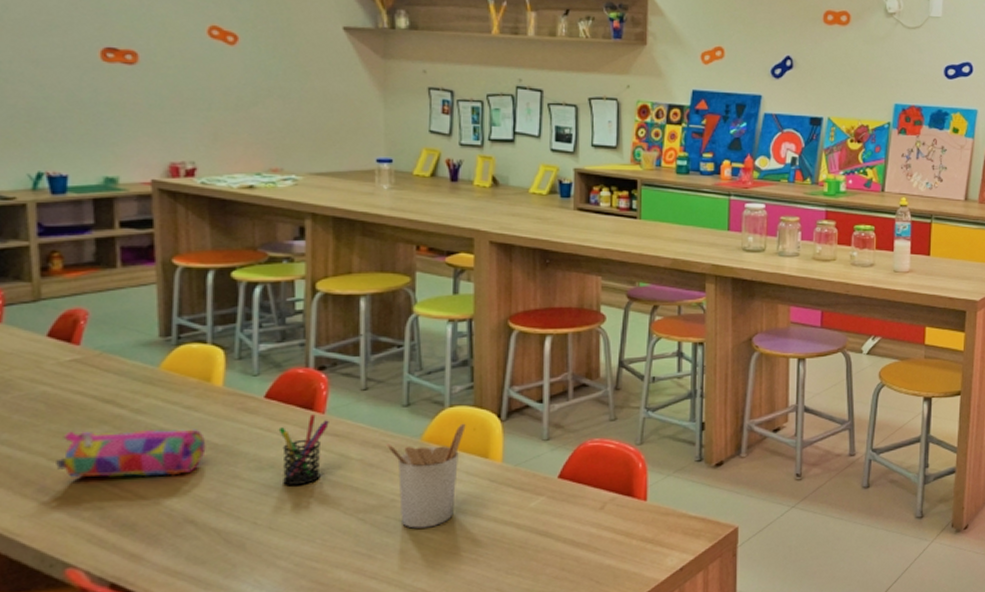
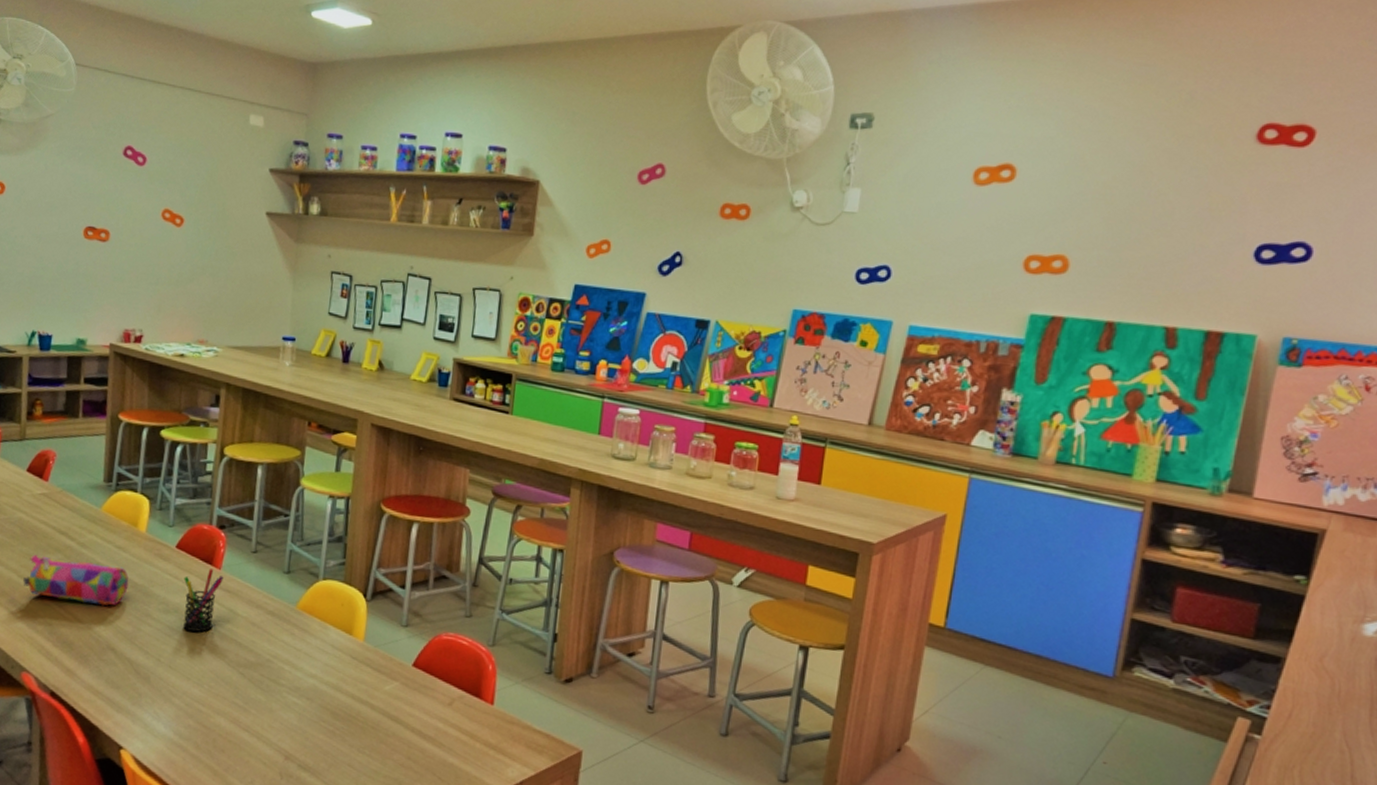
utensil holder: present [386,423,466,528] -> none [267,597,336,693]

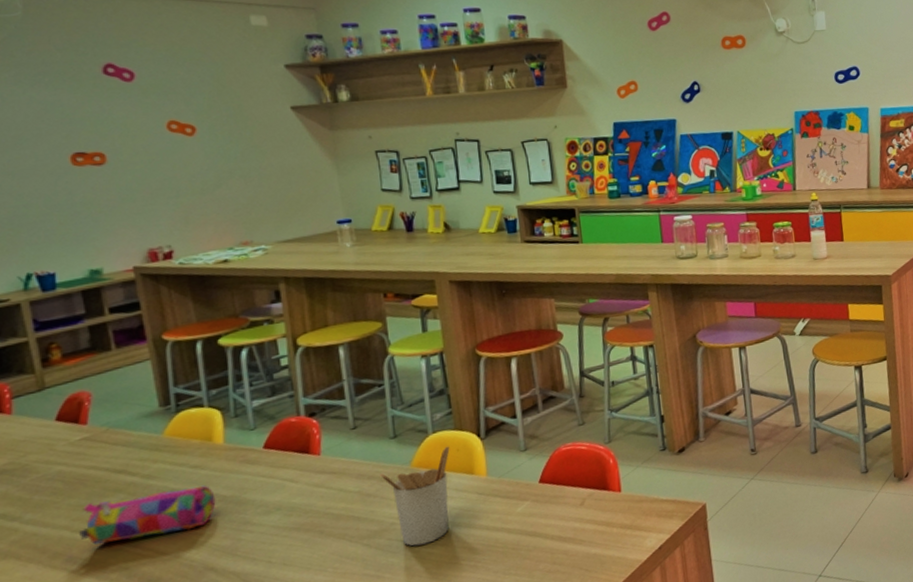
pen holder: present [183,569,224,632] -> none [280,457,326,524]
utensil holder: none [267,597,336,693] -> present [380,446,450,546]

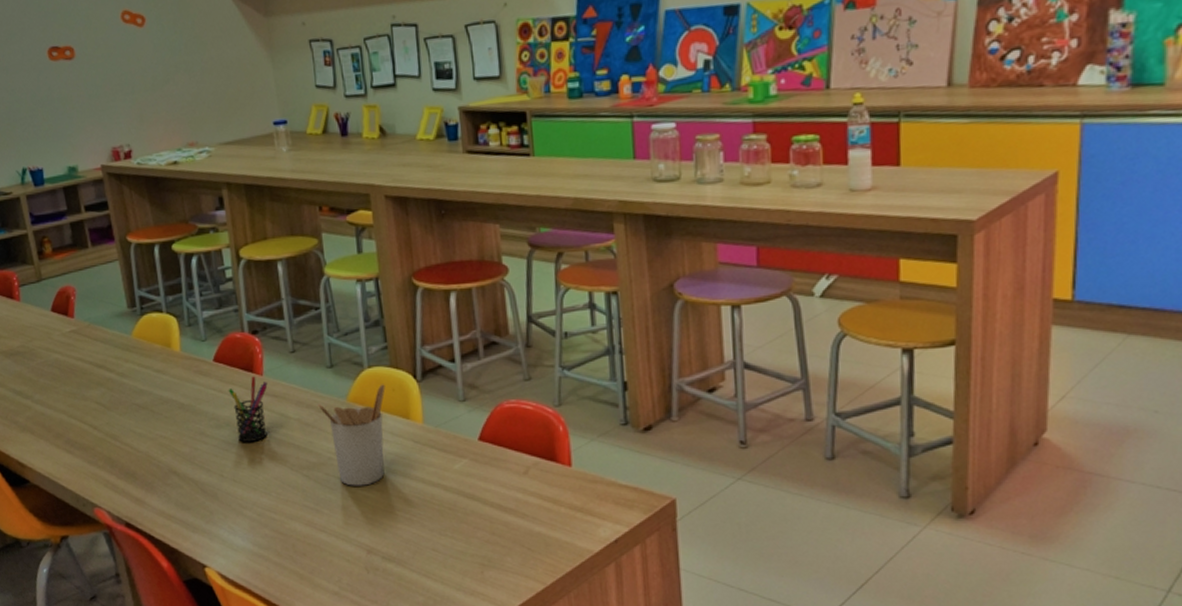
pencil case: present [79,485,216,545] -> none [73,390,176,432]
pen holder: none [280,457,326,524] -> present [228,376,268,442]

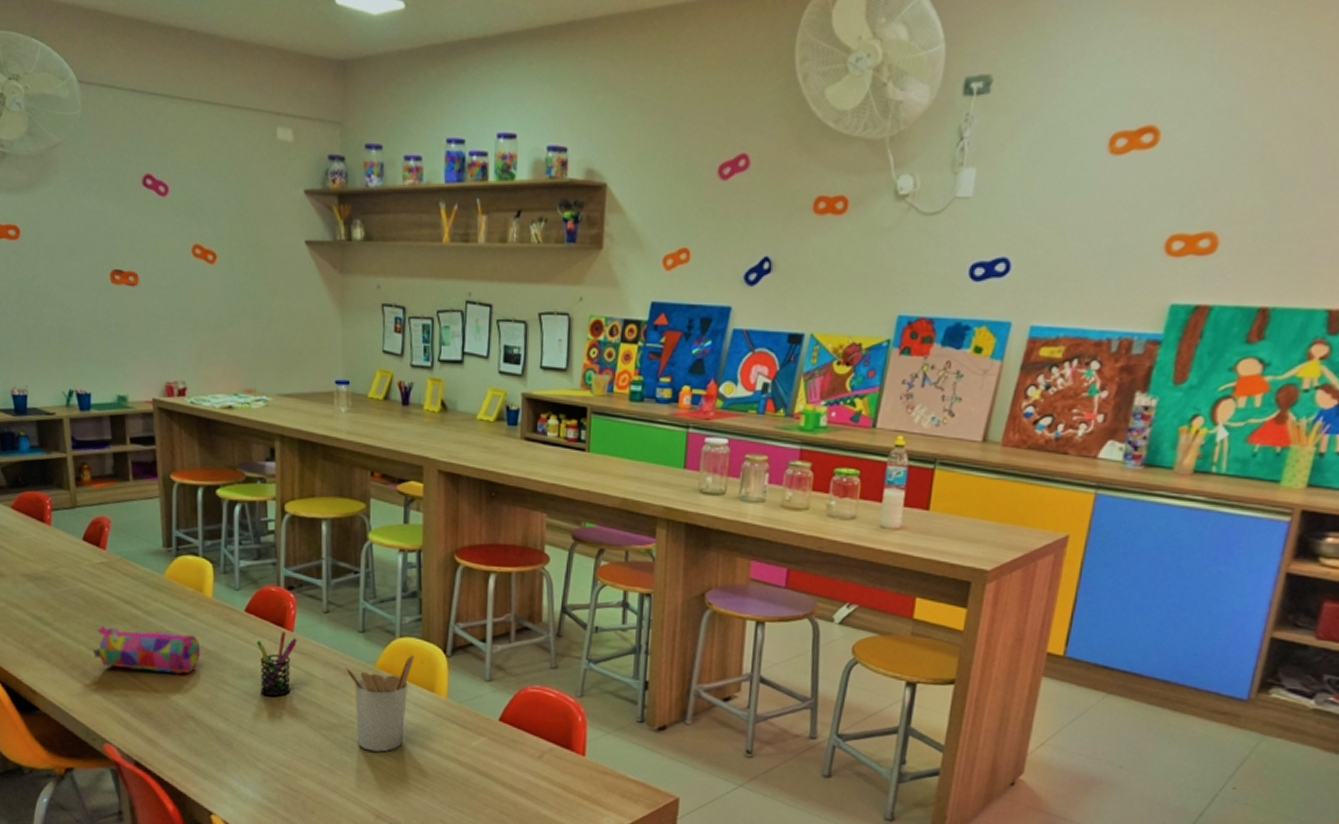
pencil case: none [73,390,176,432] -> present [93,625,201,675]

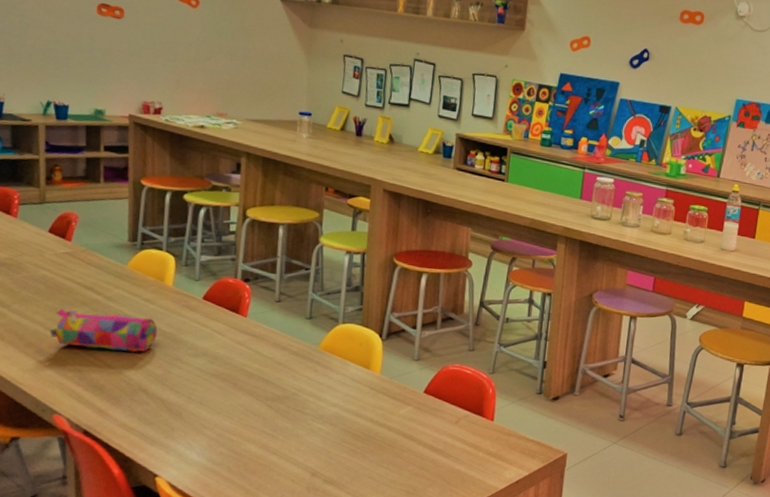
pen holder: present [256,631,297,696] -> none [211,317,250,372]
utensil holder: present [345,655,414,752] -> none [292,338,354,420]

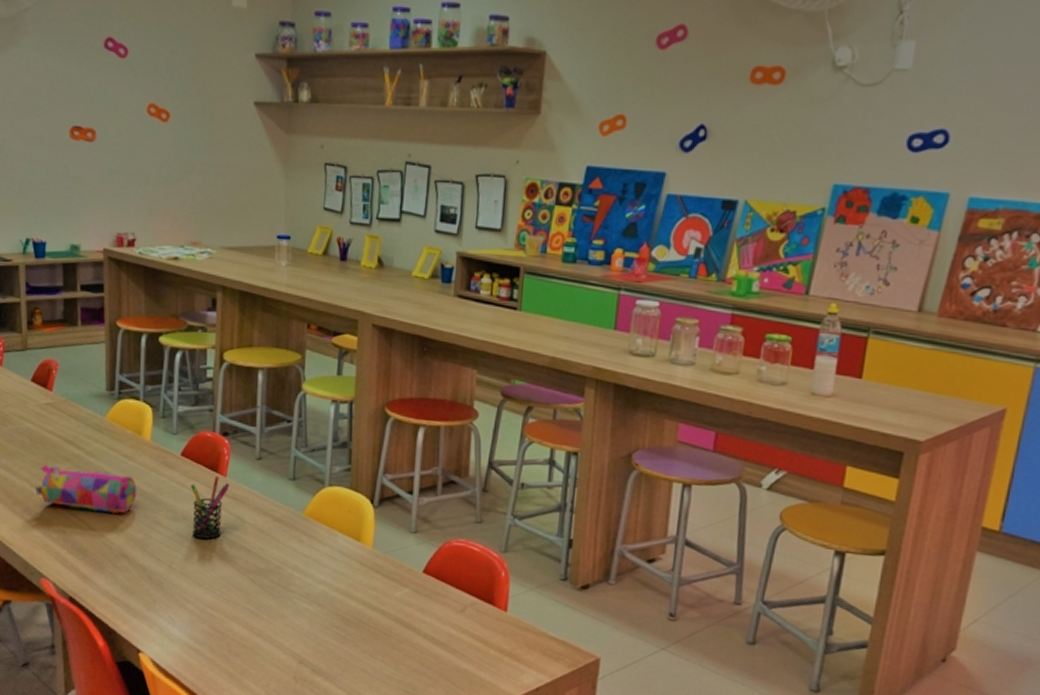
pen holder: none [211,317,250,372] -> present [190,476,230,539]

